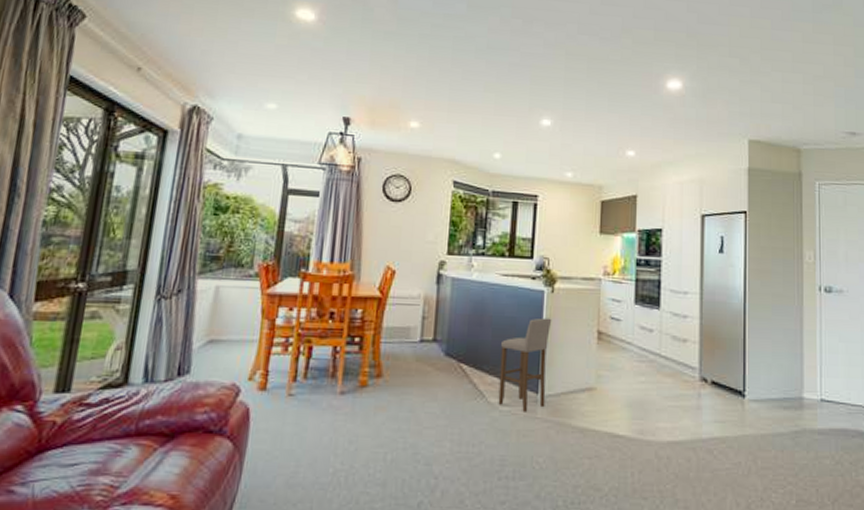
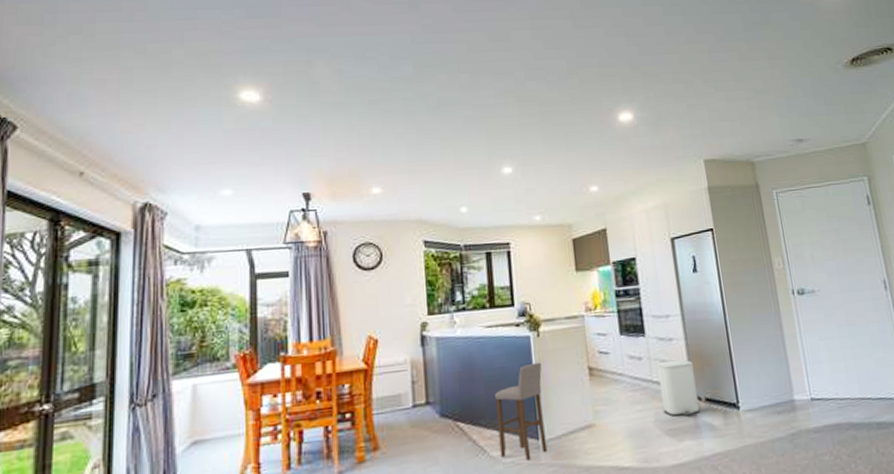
pedal bin: none [667,337,705,395] -> present [657,359,700,417]

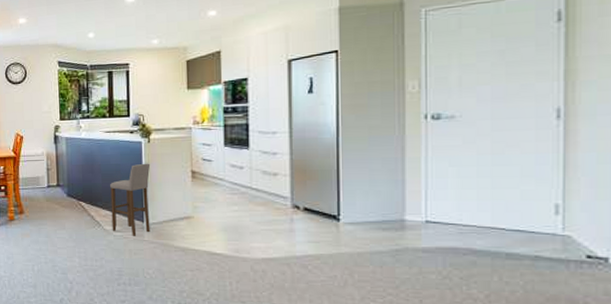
pedal bin: present [657,359,700,417] -> none [258,172,297,220]

